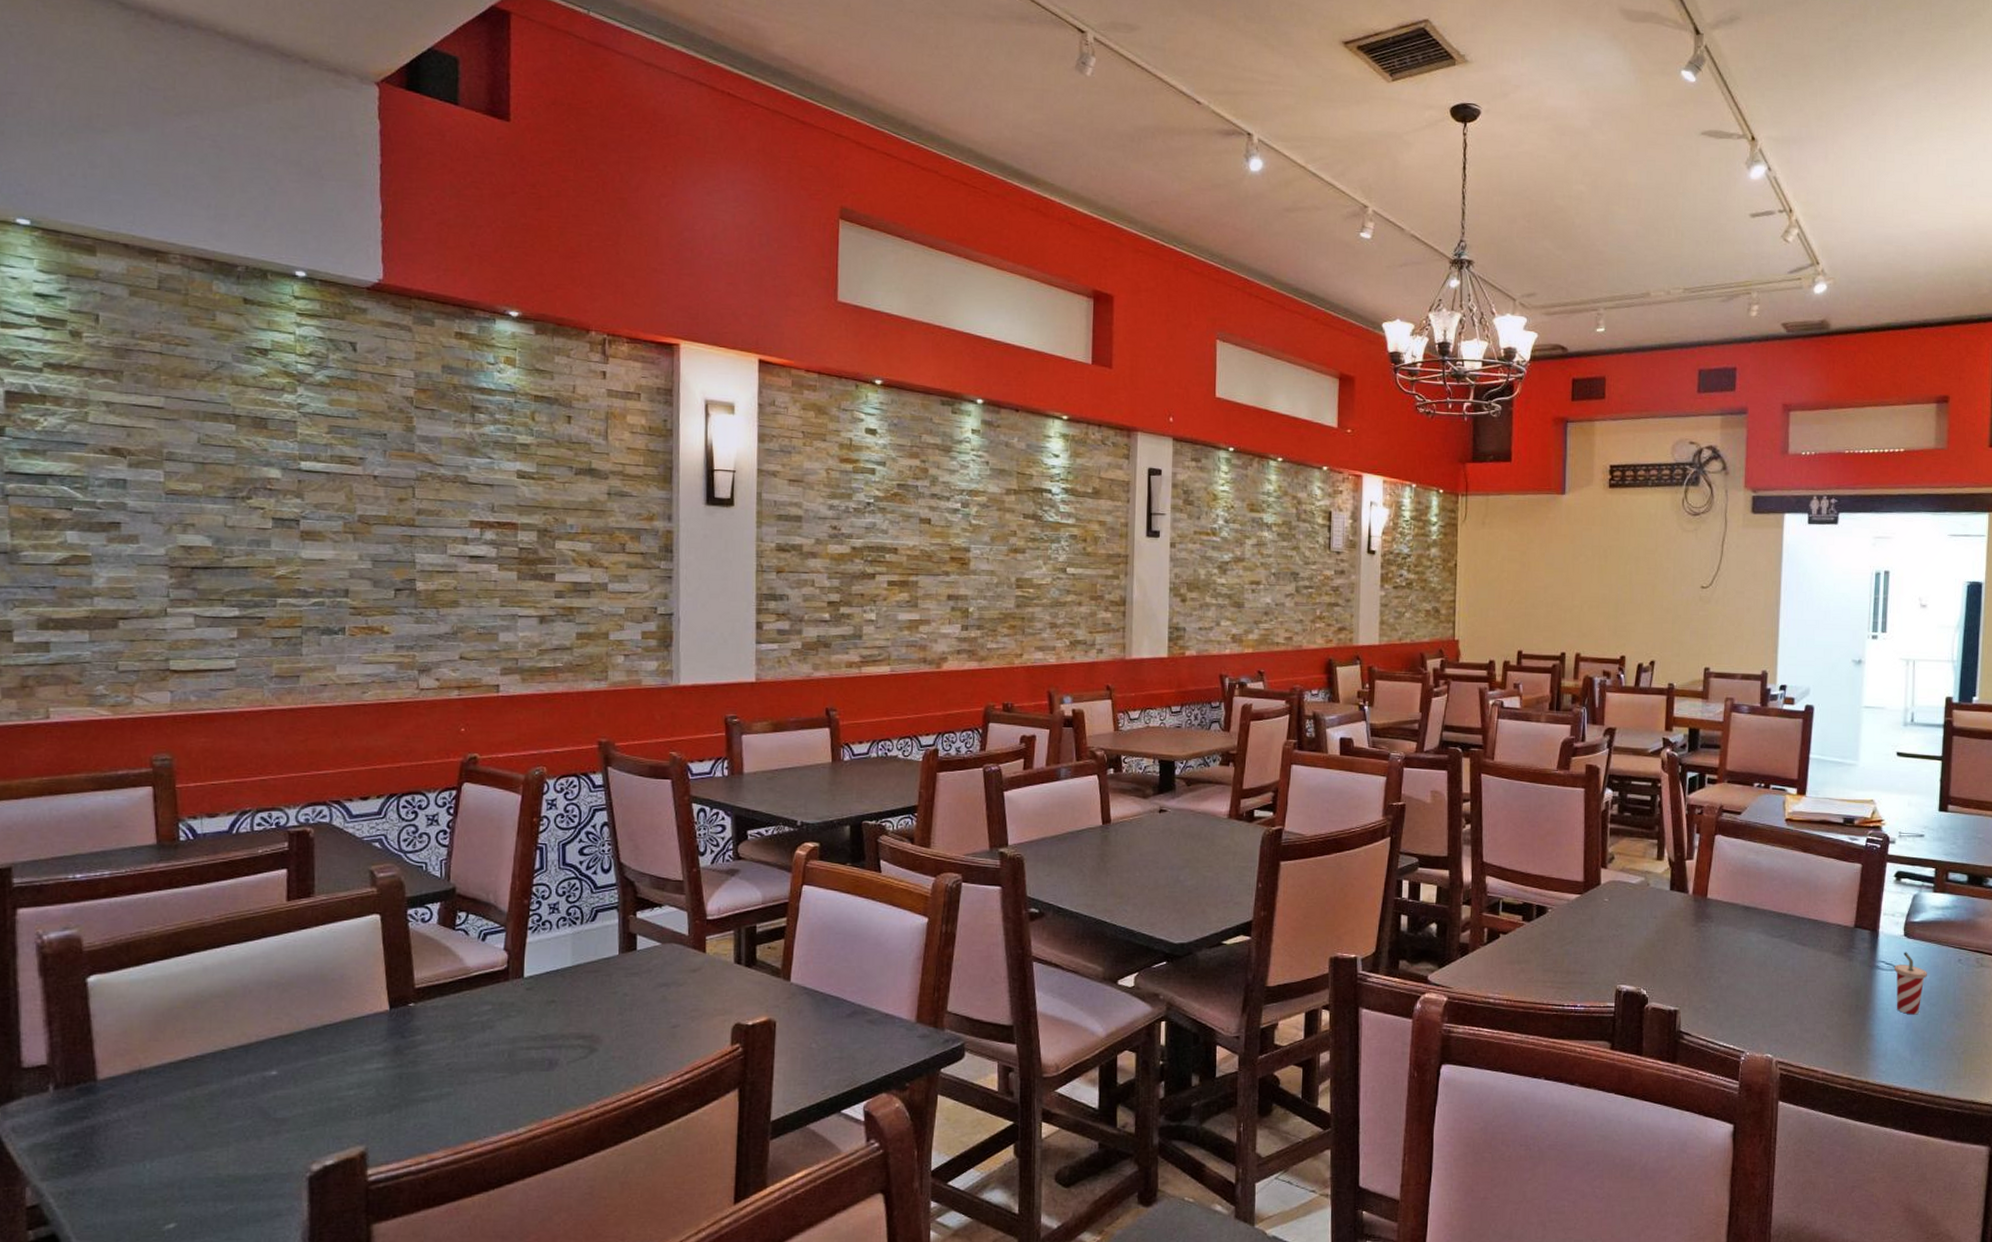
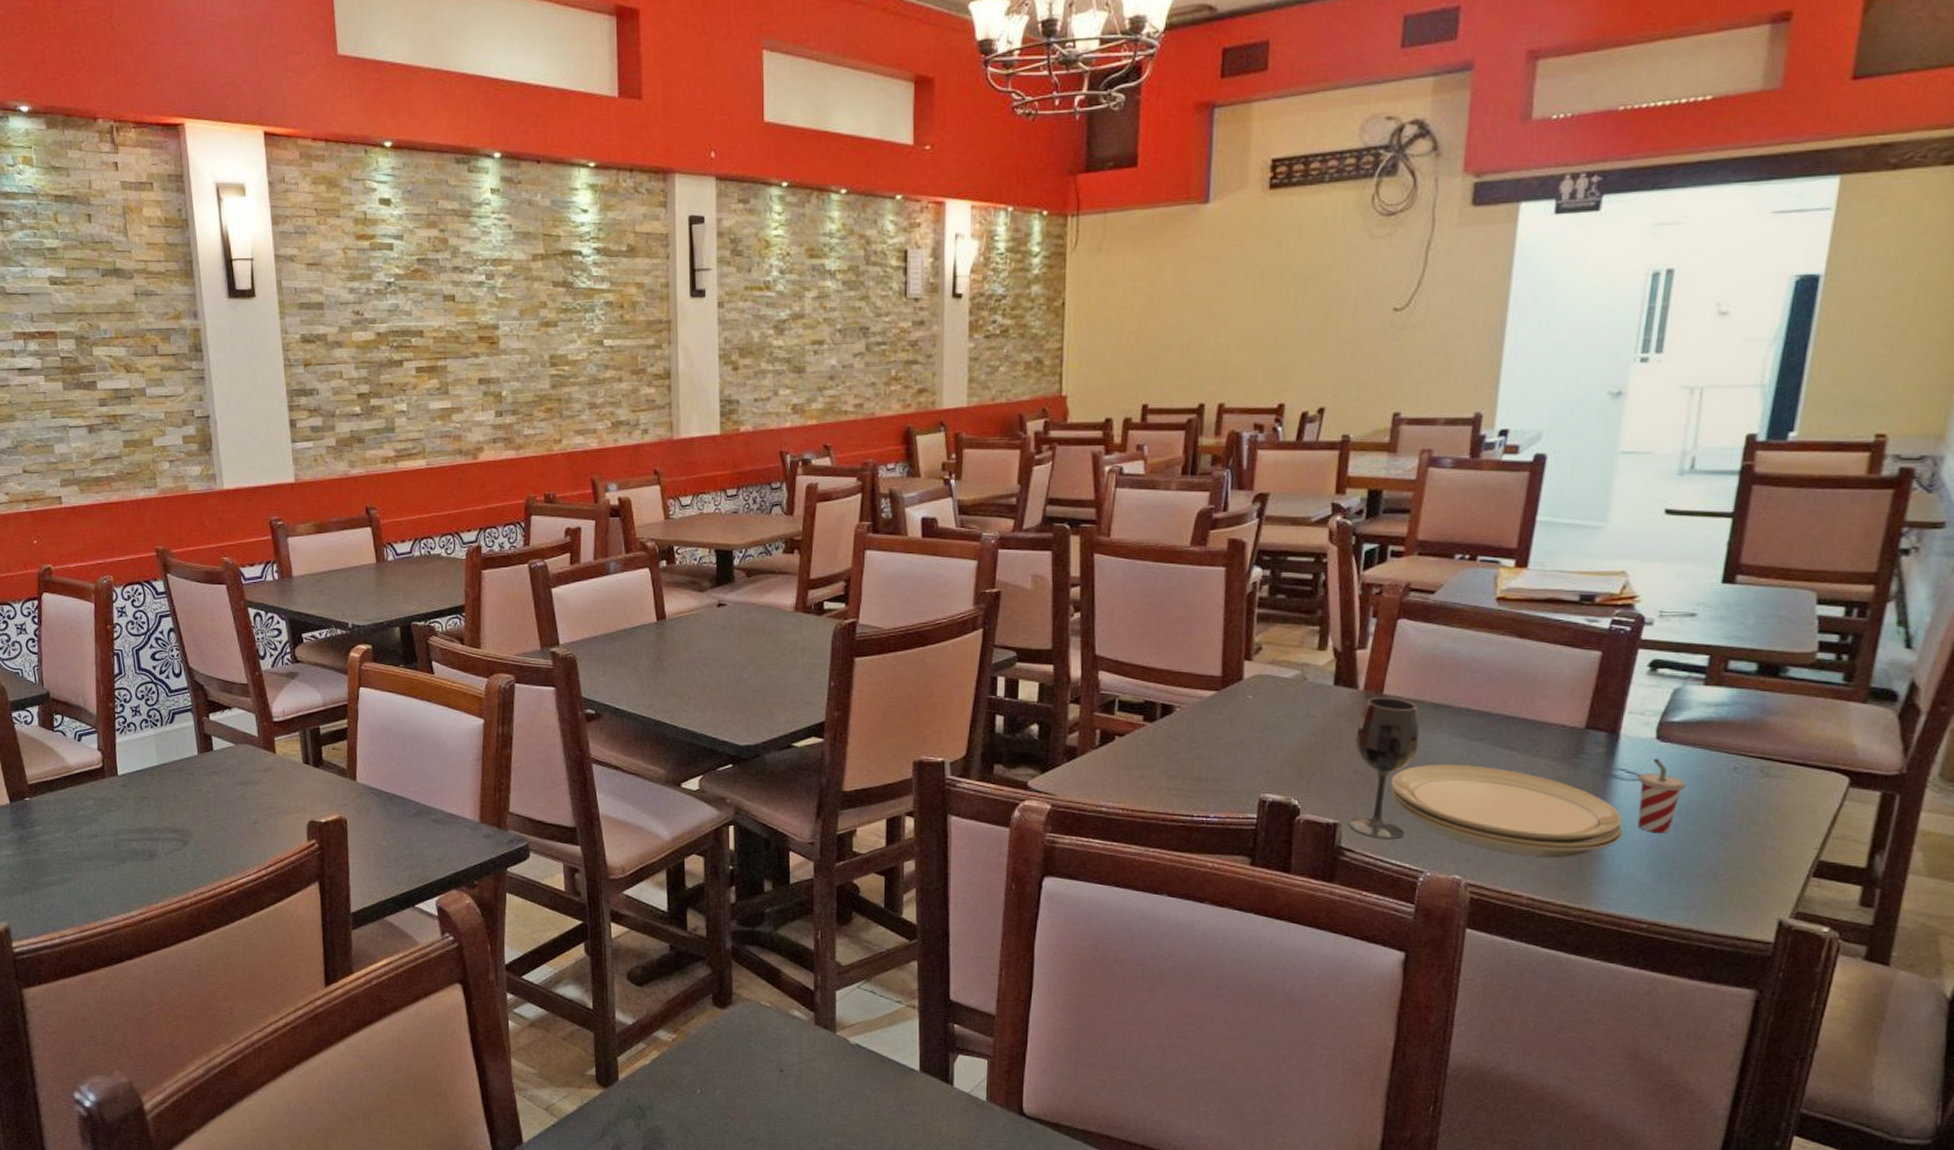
wine glass: none [1685,900,1736,1024] -> present [1348,697,1420,840]
plate: none [1716,957,1886,1037] -> present [1390,764,1623,857]

